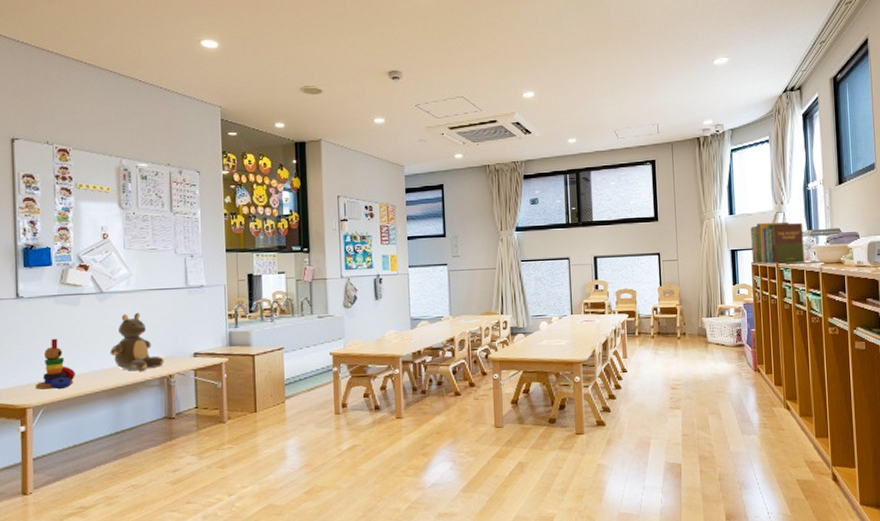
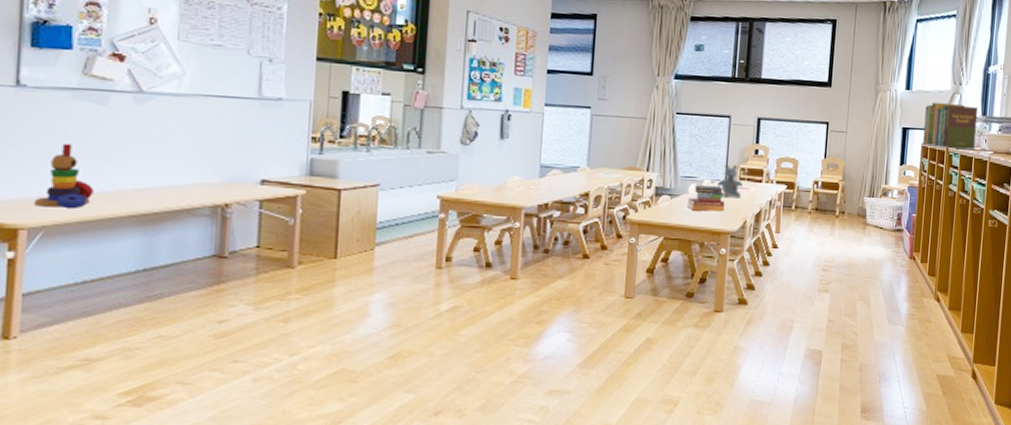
teddy bear: present [110,312,164,371] -> none [145,122,220,196]
books: none [540,321,574,345] -> present [687,185,725,212]
stuffed animal: none [564,300,588,331] -> present [716,164,743,199]

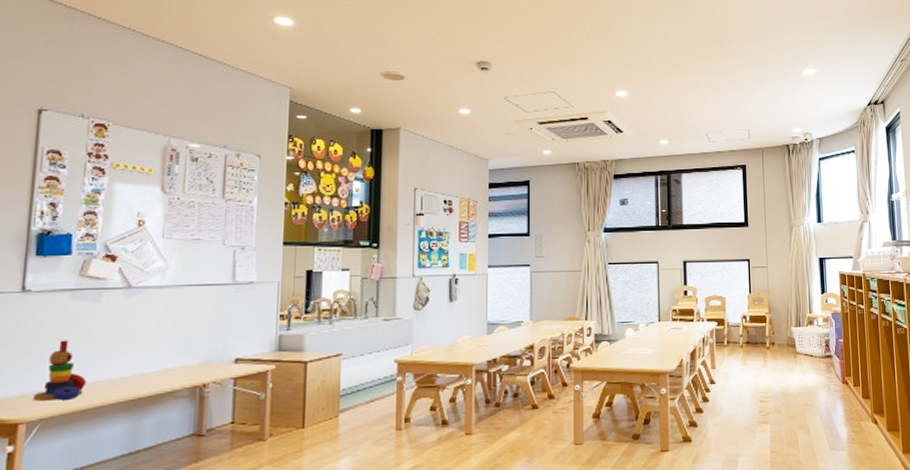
books: present [687,185,725,212] -> none [625,329,661,354]
stuffed animal: present [716,164,743,199] -> none [651,307,676,339]
books: present [923,102,978,150] -> none [838,231,890,274]

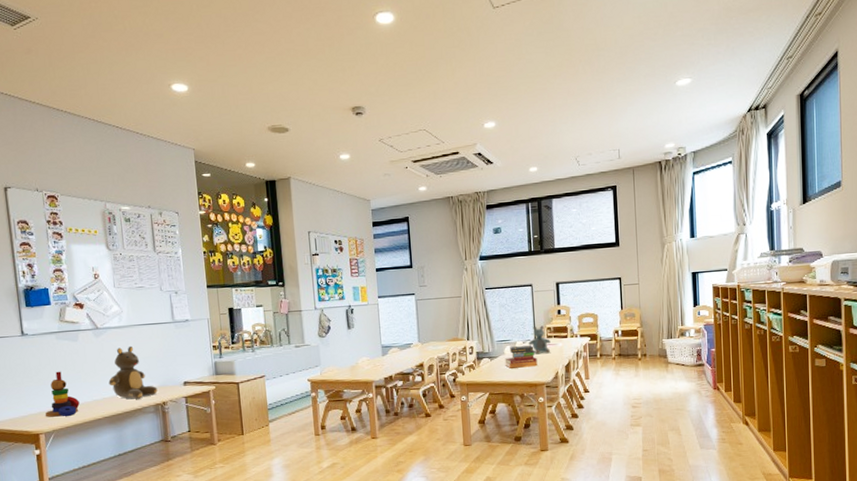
teddy bear: none [132,310,198,379] -> present [108,345,158,399]
books: none [625,329,661,354] -> present [505,345,537,369]
stuffed animal: none [651,307,676,339] -> present [528,325,551,355]

